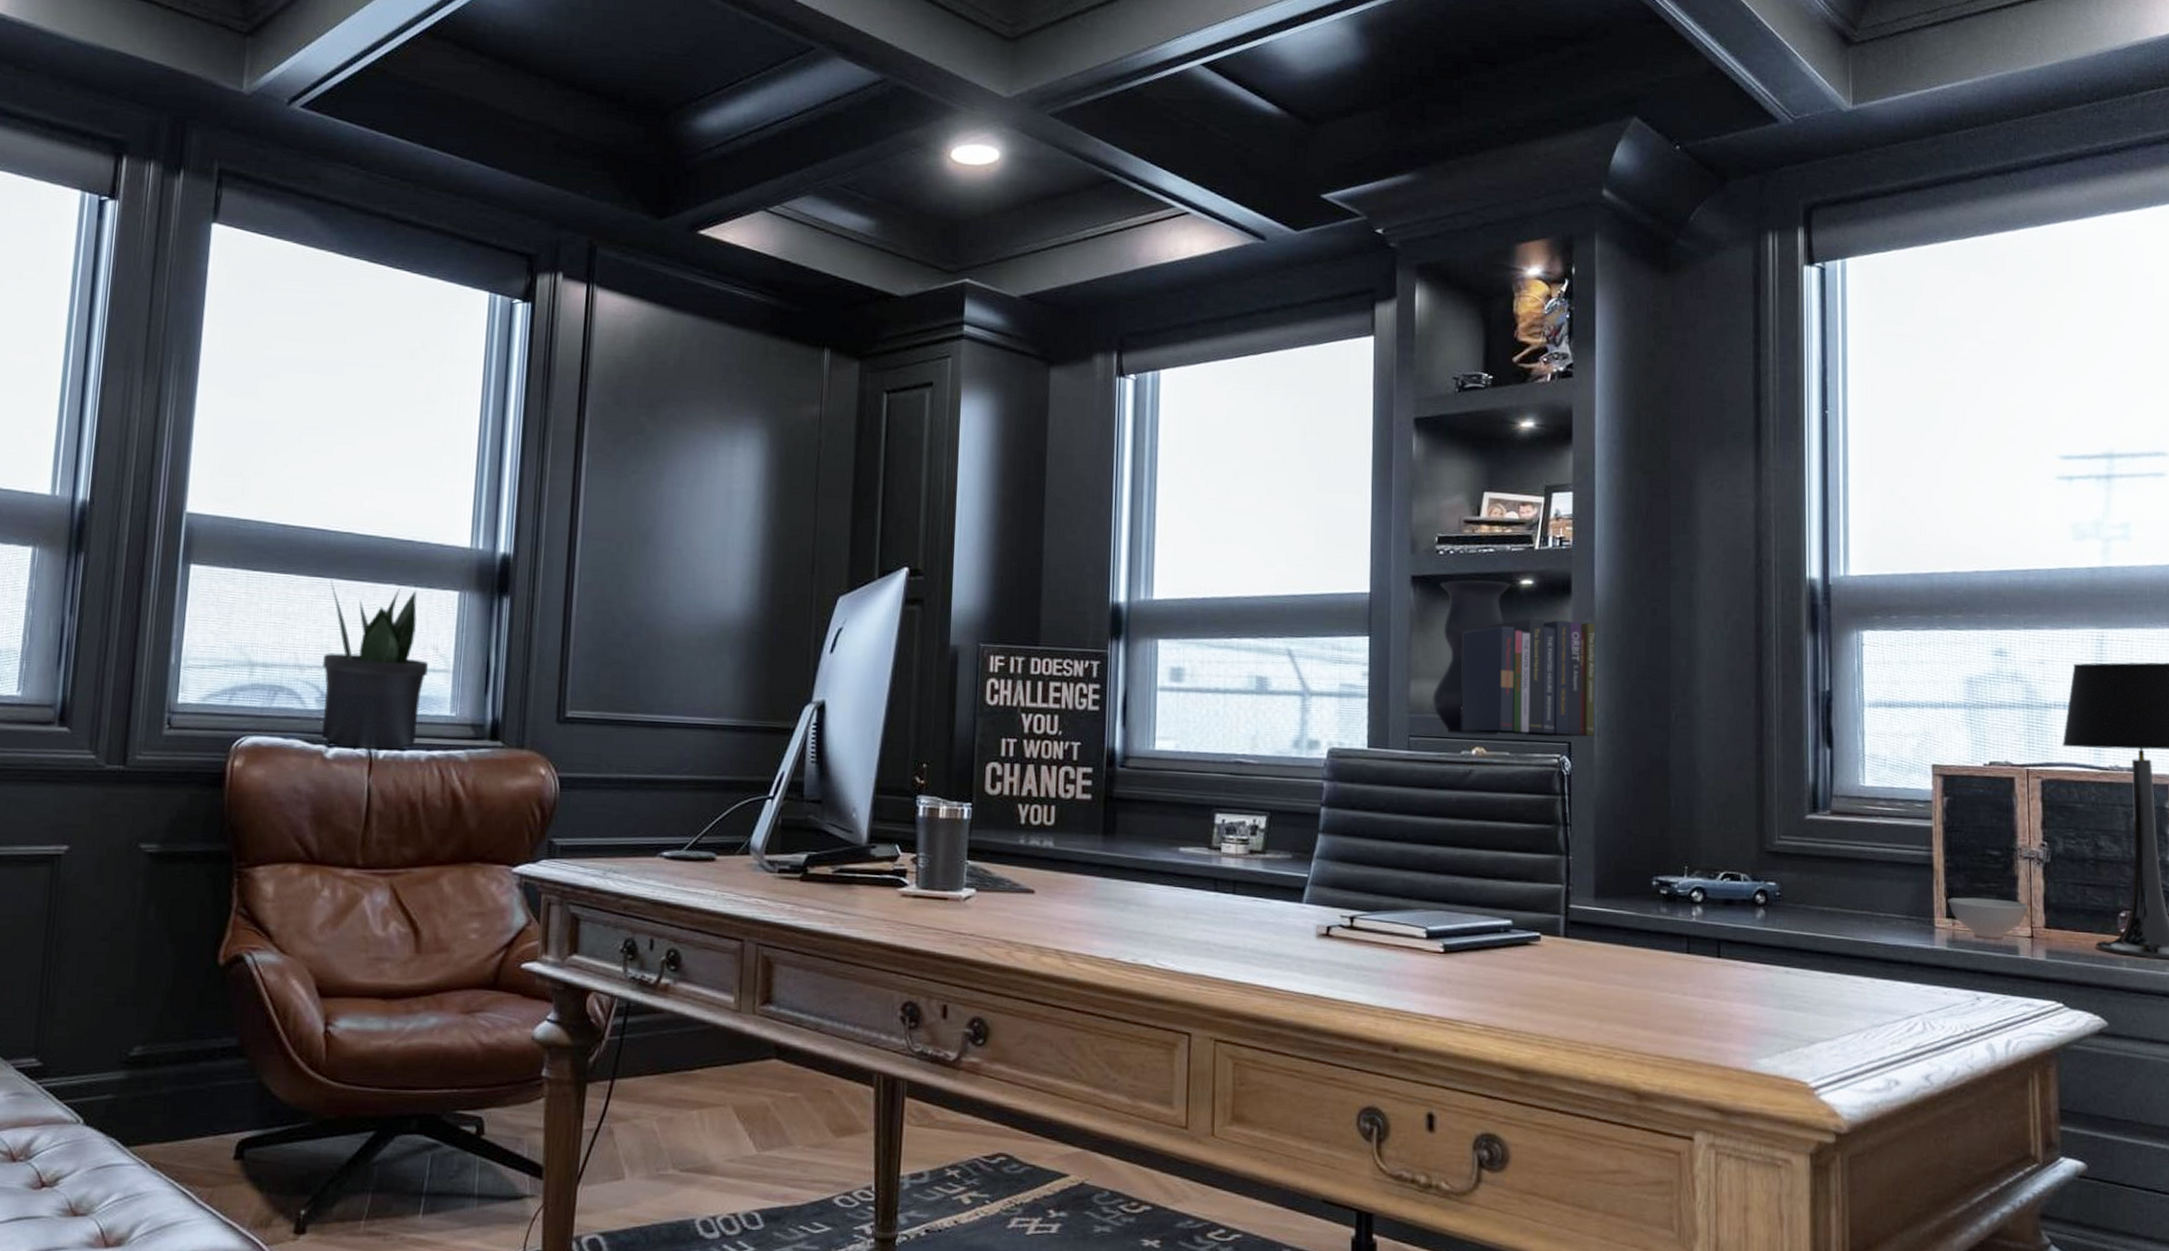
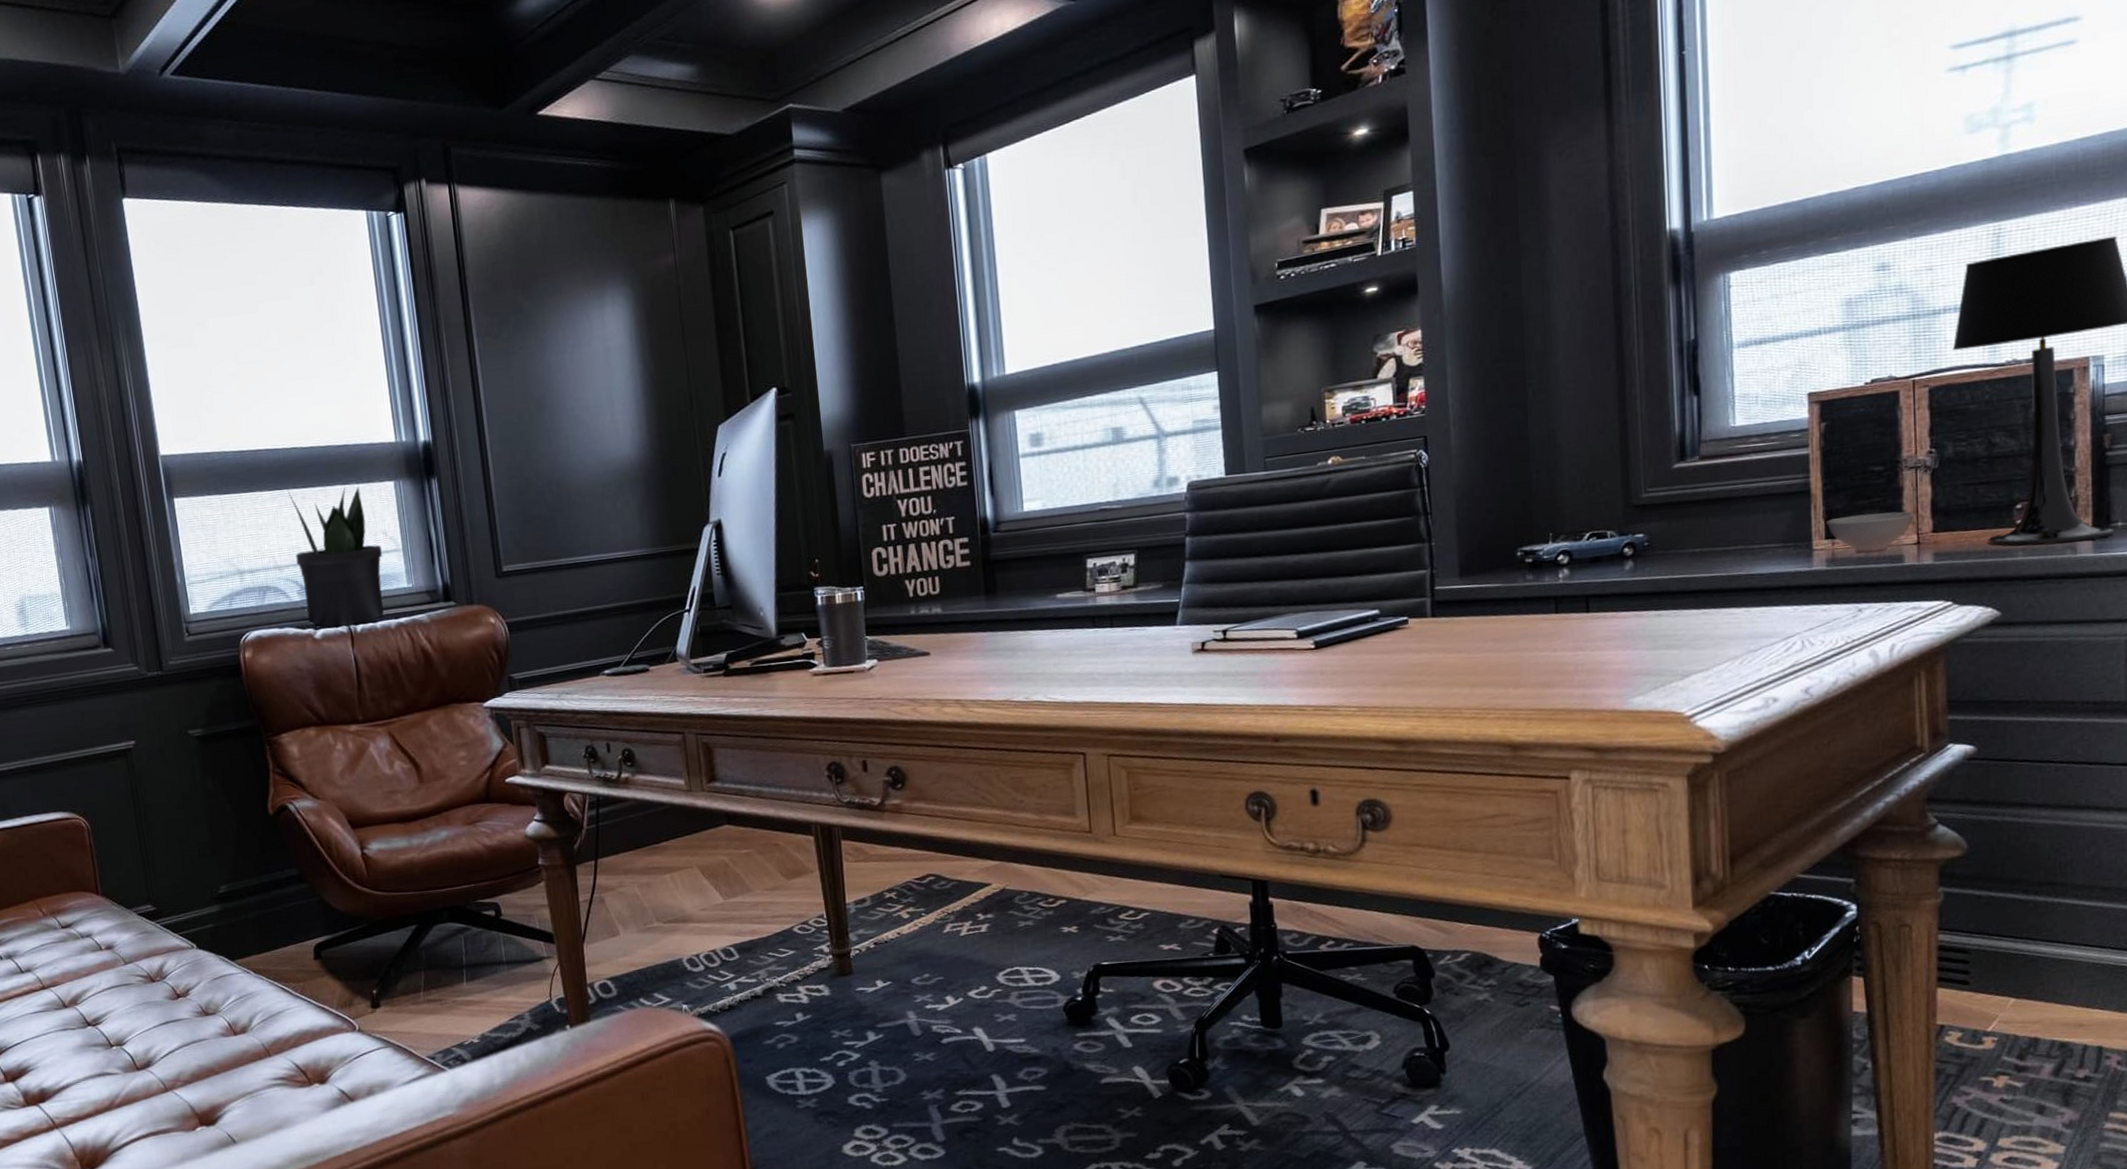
vase: present [1432,580,1511,736] -> none [1282,293,1356,449]
books: present [1462,617,1596,737] -> none [1311,316,1451,445]

